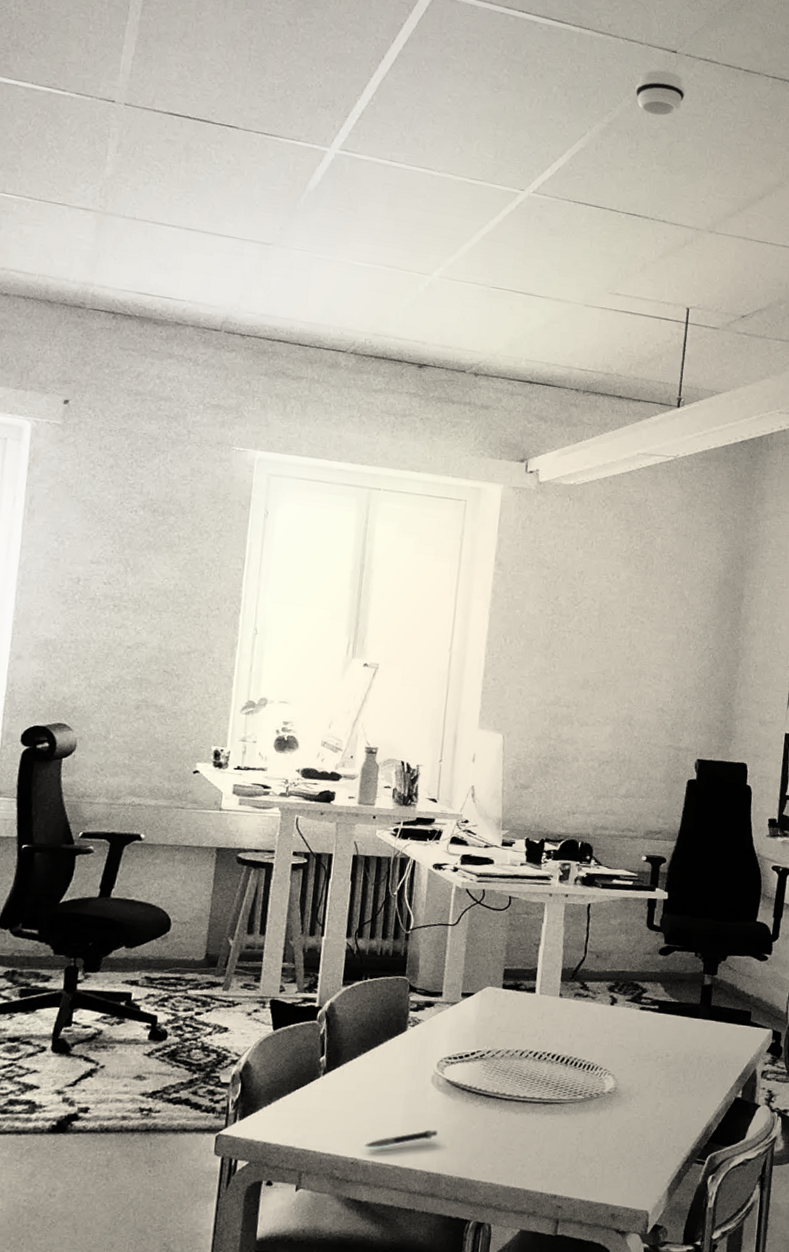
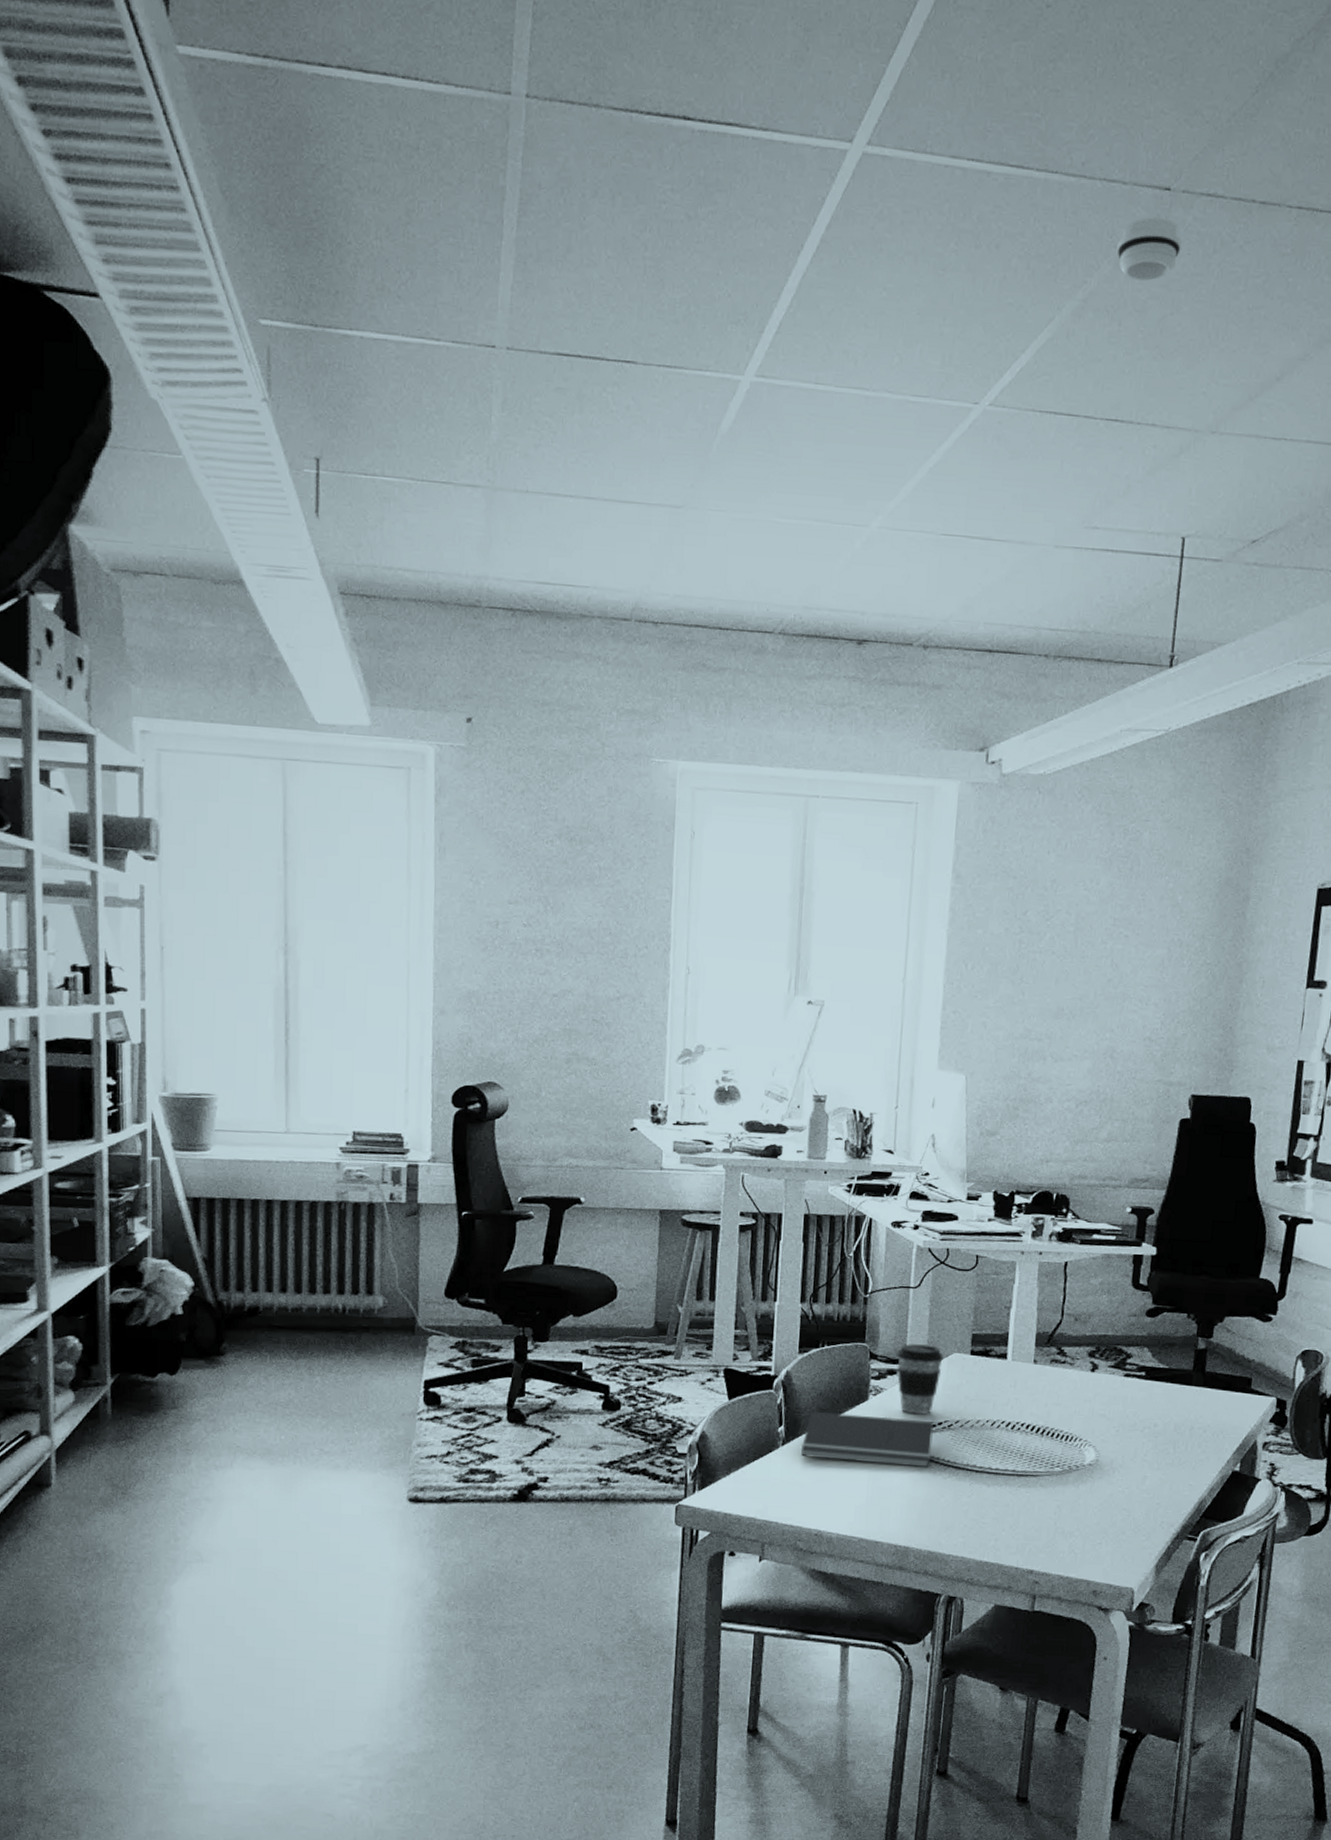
notepad: none [341,1042,468,1096] -> present [801,1412,935,1467]
pen: present [364,1129,438,1148] -> none [827,1501,905,1520]
coffee cup: none [434,977,478,1045] -> present [897,1344,943,1415]

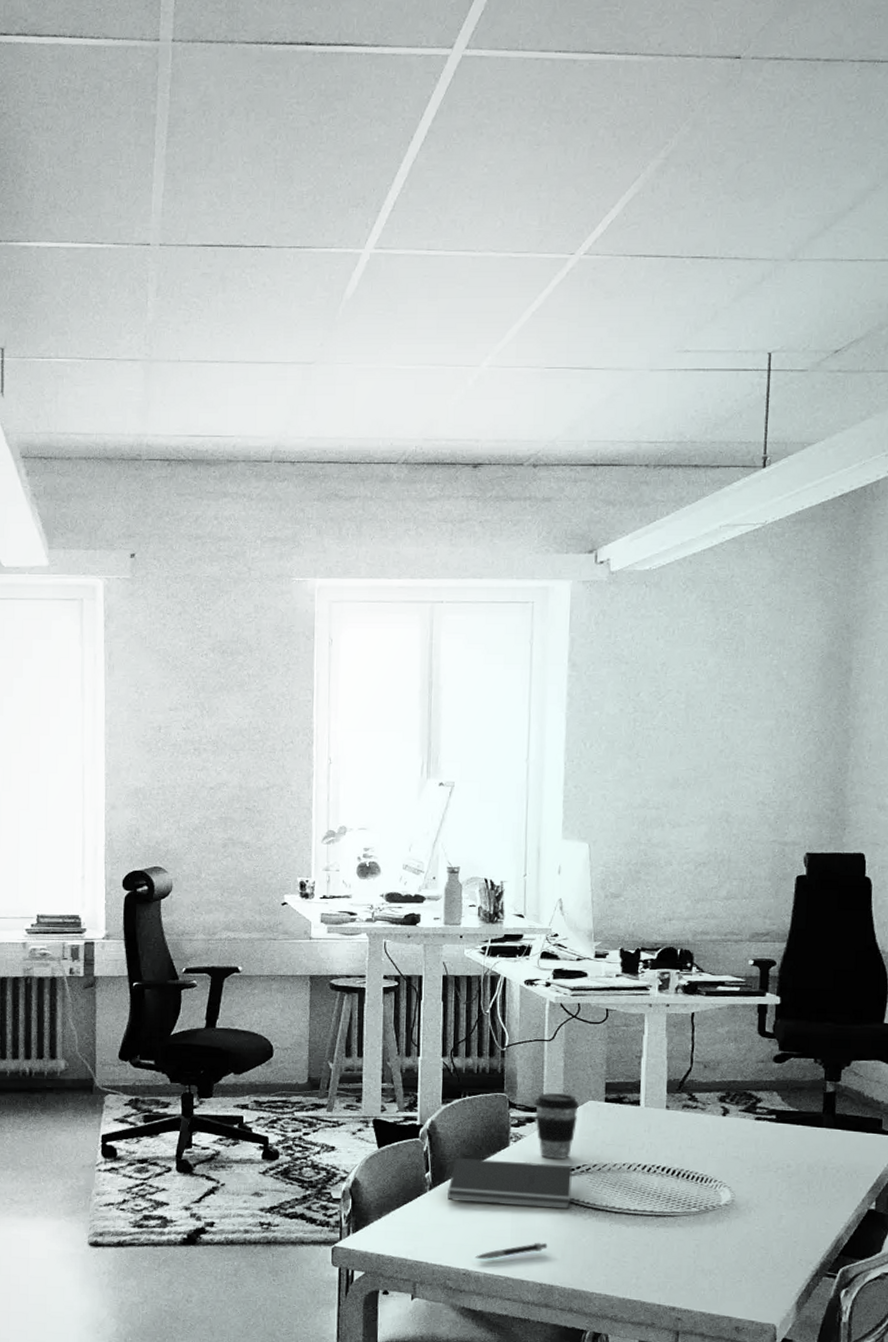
pen: none [827,1501,905,1520] -> present [474,1242,548,1260]
smoke detector: present [1116,217,1182,281] -> none [694,82,753,137]

